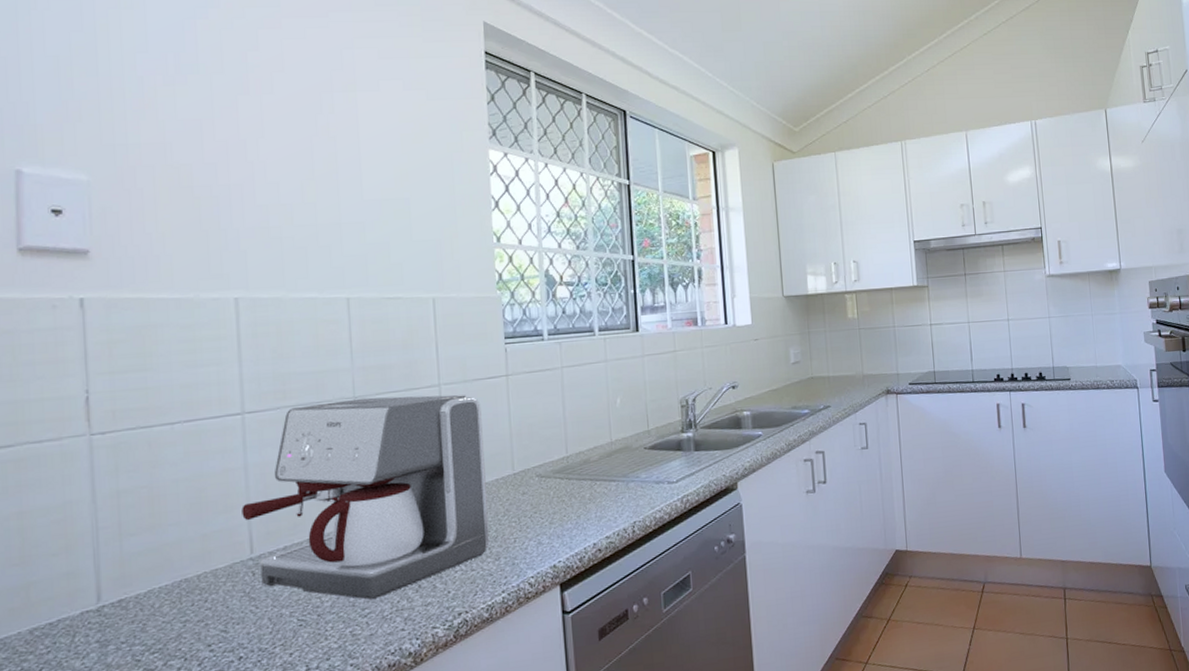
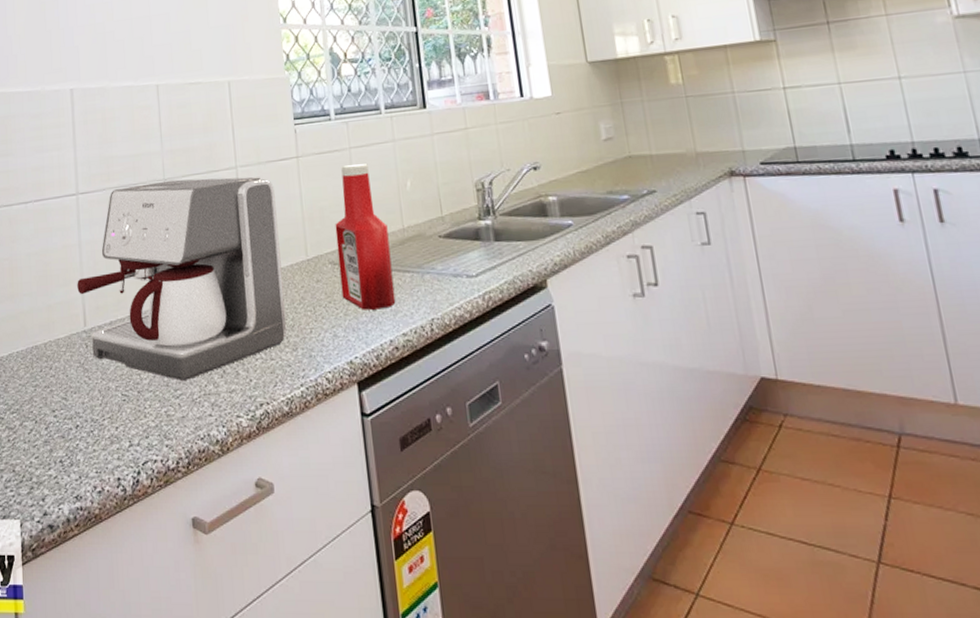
ketchup bottle: none [543,382,601,518] -> present [335,163,396,310]

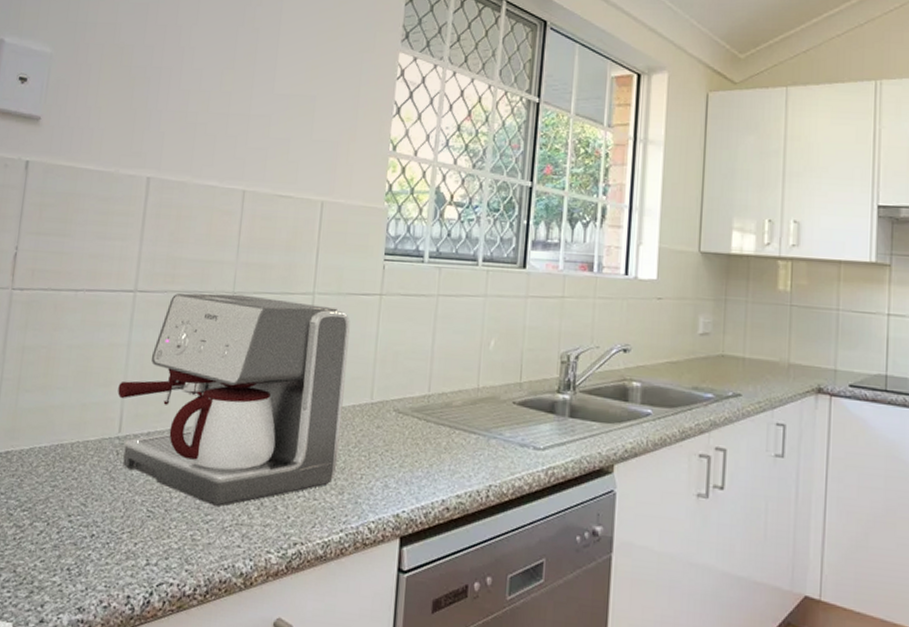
ketchup bottle: present [335,163,396,310] -> none [401,312,462,467]

